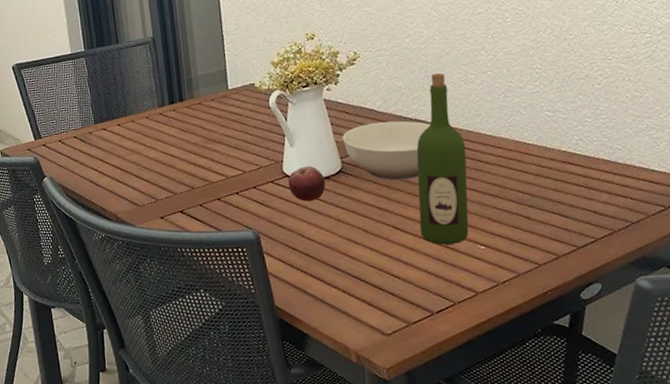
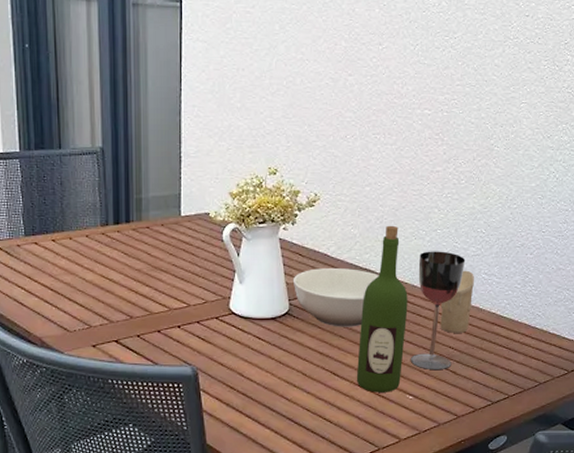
fruit: present [288,165,326,202] -> none [233,305,271,341]
wineglass: none [471,92,524,217] -> present [410,251,466,369]
candle: none [502,109,538,177] -> present [440,270,474,333]

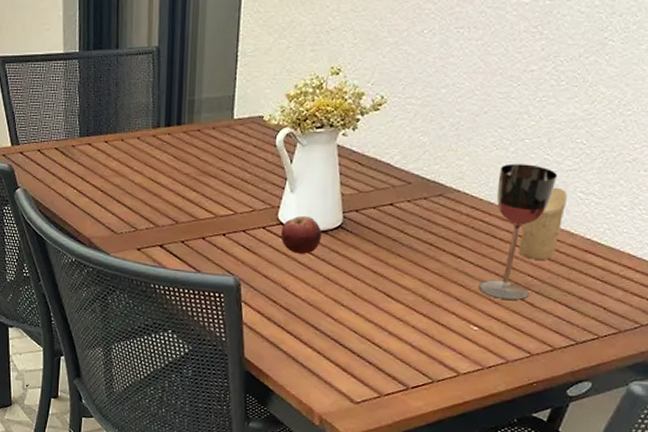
fruit: none [233,305,271,341] -> present [280,215,321,254]
bowl: present [292,268,379,327] -> none [348,179,449,246]
wine bottle: present [356,225,408,393] -> none [412,132,482,321]

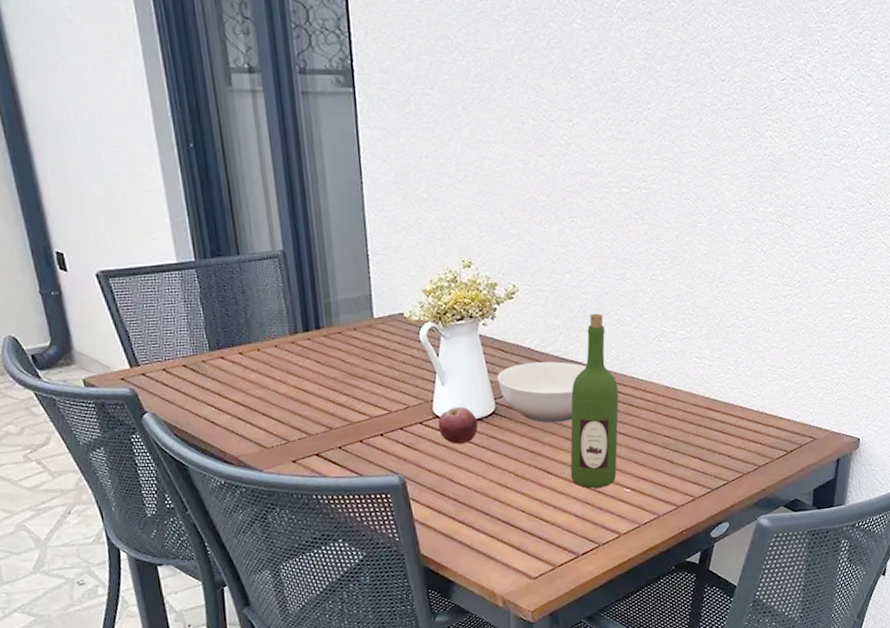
bowl: none [348,179,449,246] -> present [496,361,587,424]
wine bottle: none [412,132,482,321] -> present [570,313,619,488]
wineglass: present [478,163,558,300] -> none [624,336,675,461]
candle: present [518,187,567,260] -> none [652,355,686,421]

